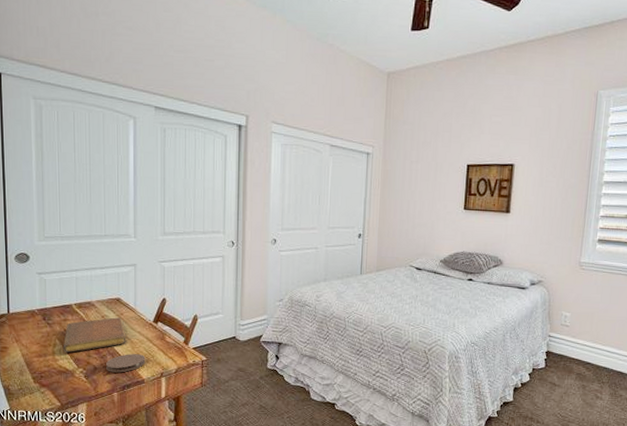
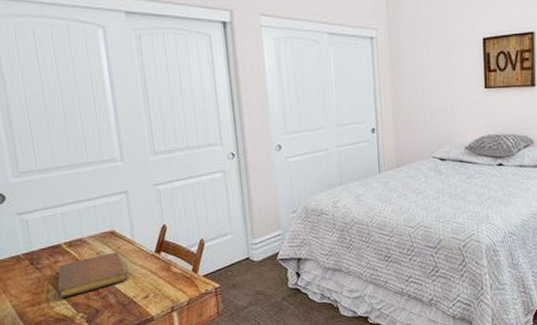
coaster: present [106,354,146,373] -> none [108,289,153,313]

